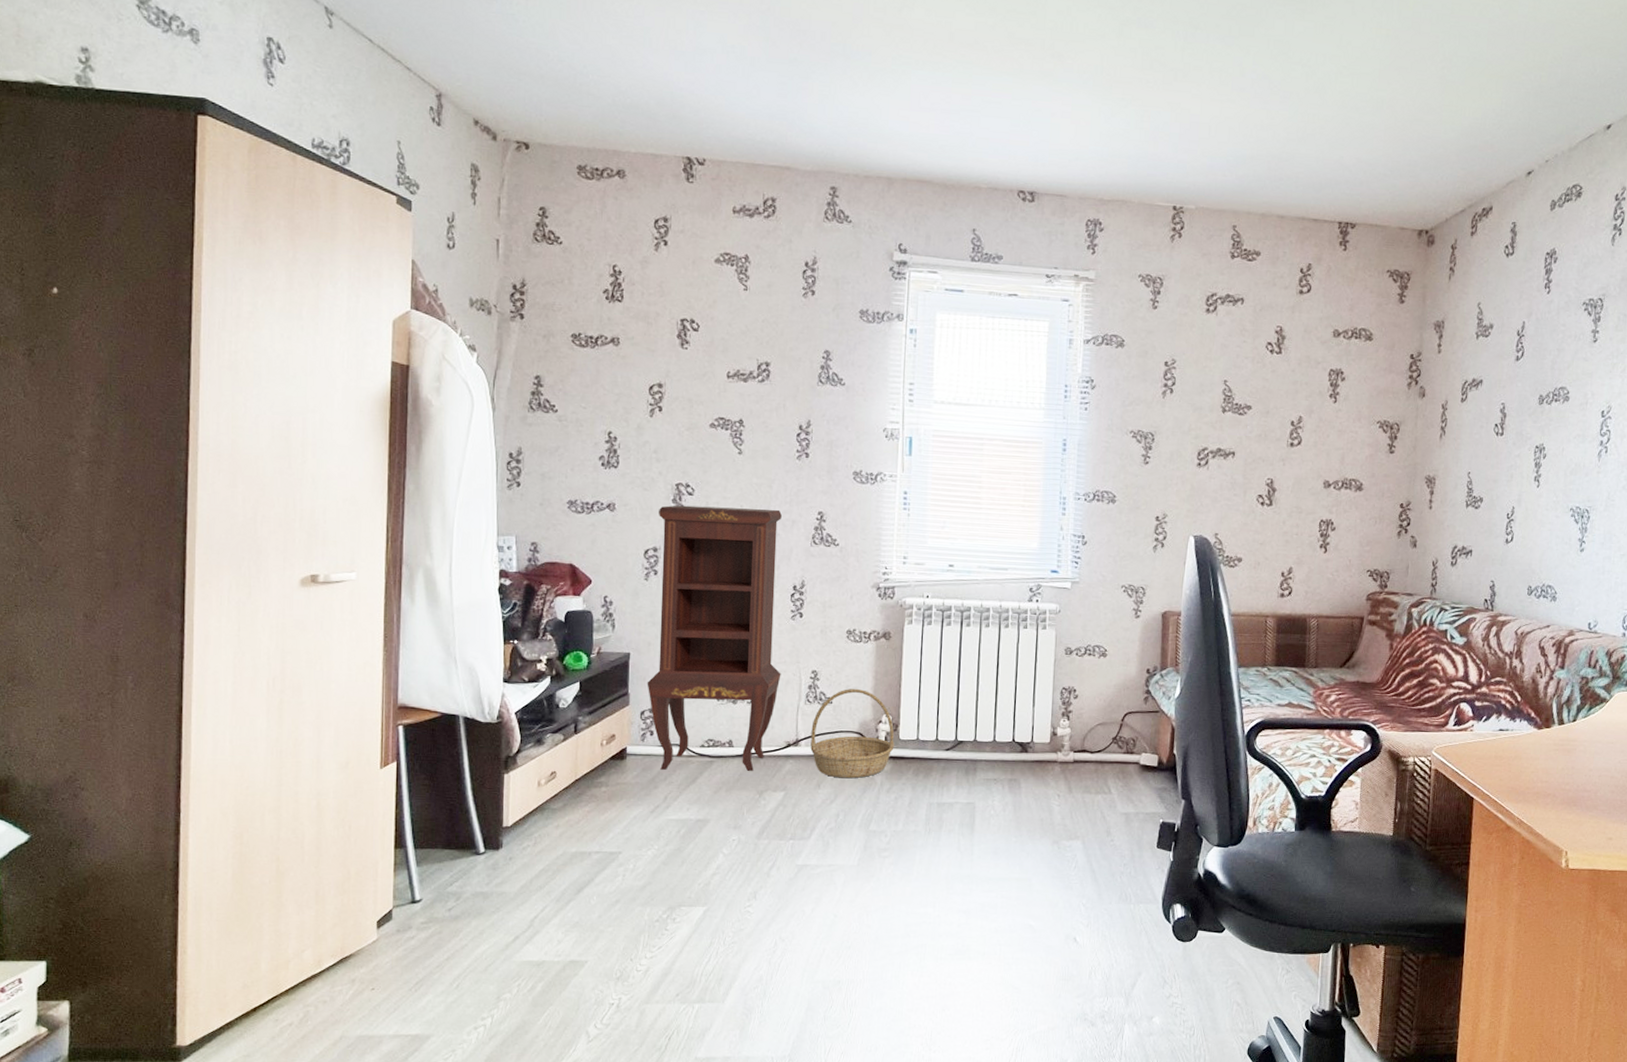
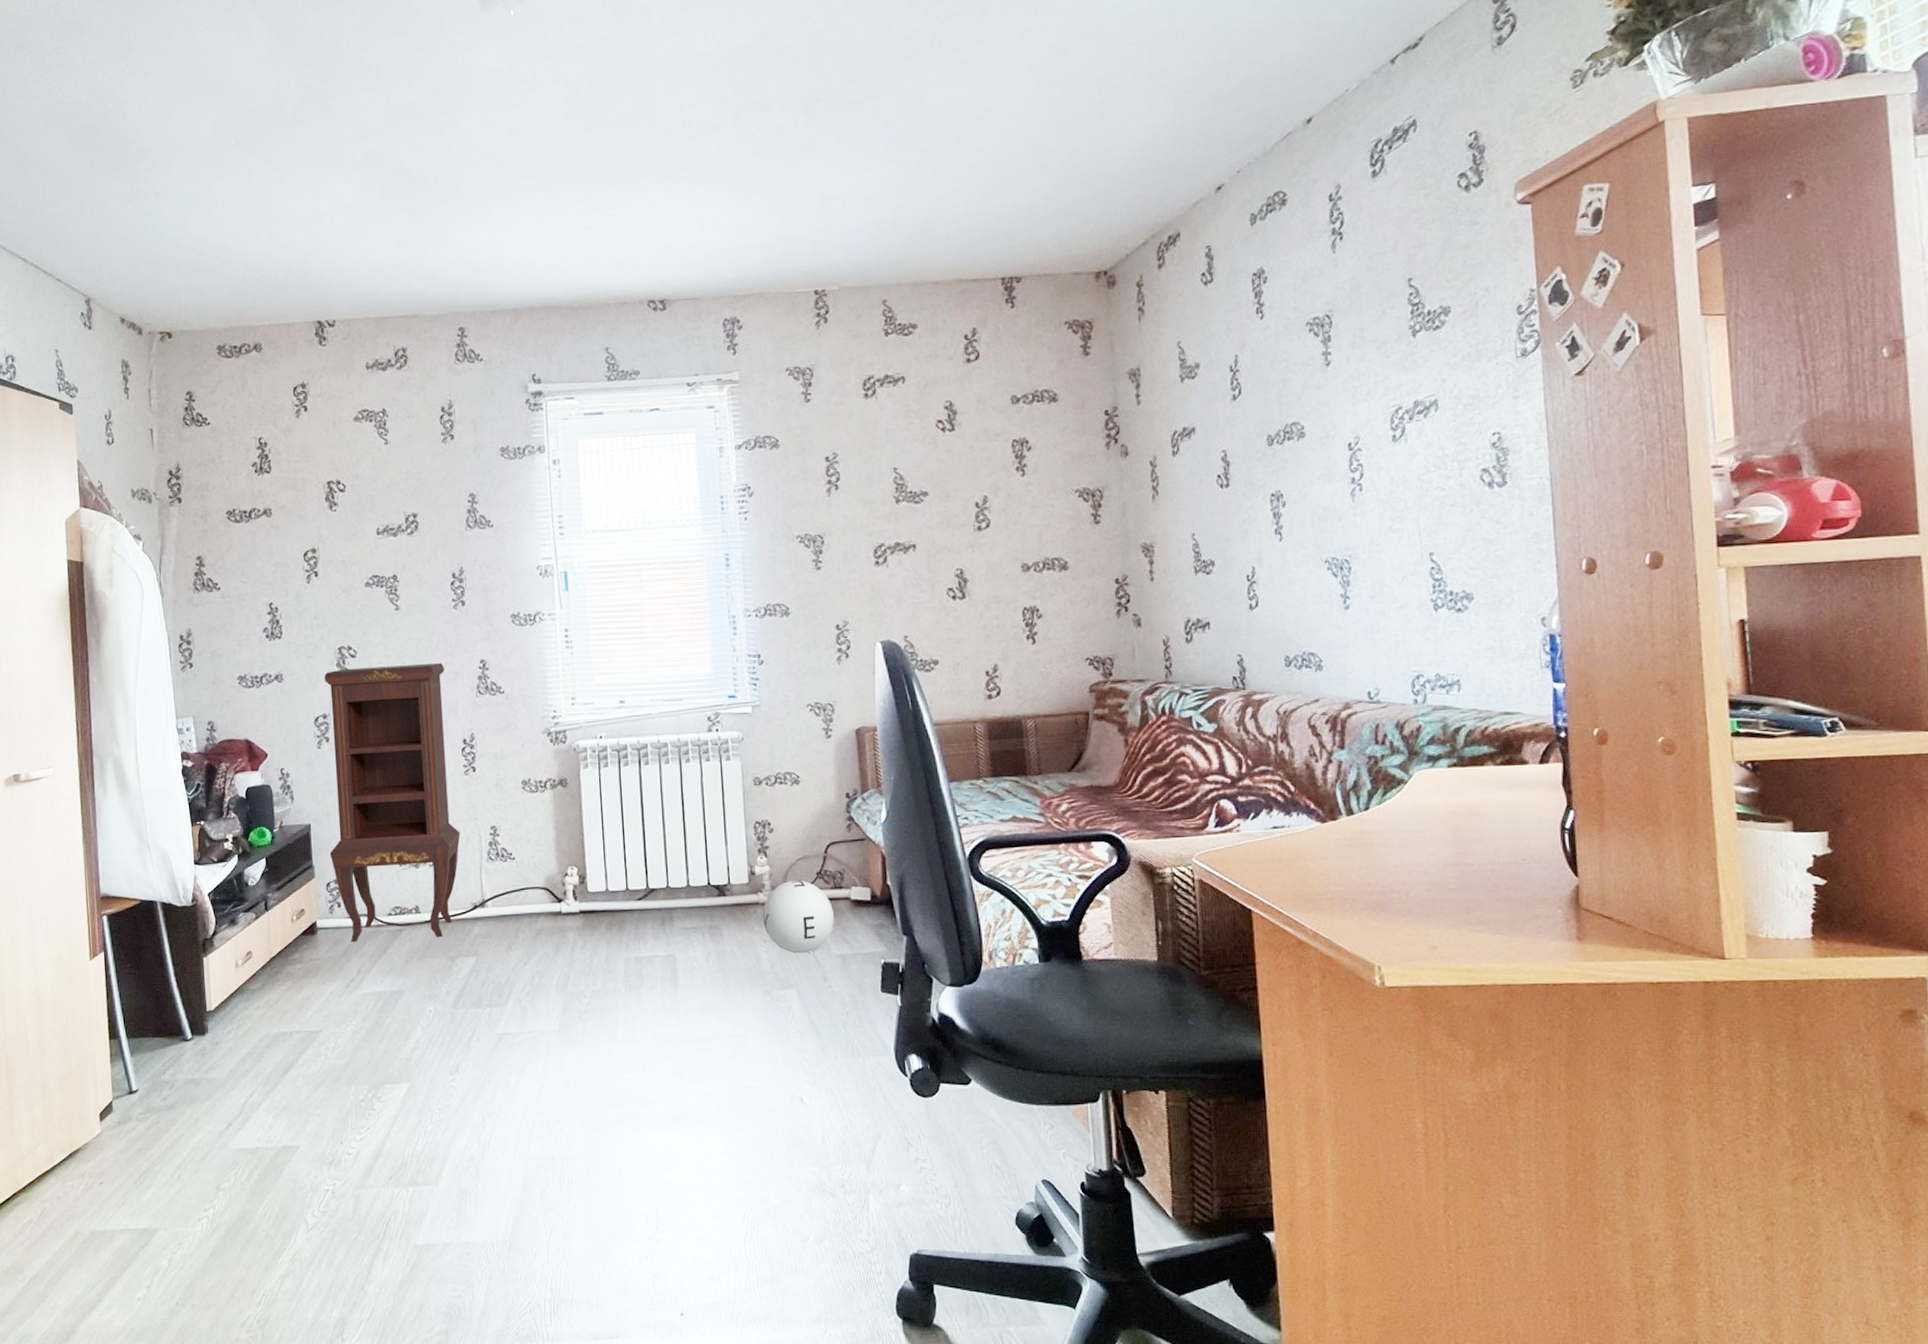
basket: present [810,689,894,779] -> none [496,842,583,938]
ball: none [1058,743,1123,810] -> present [762,880,834,954]

